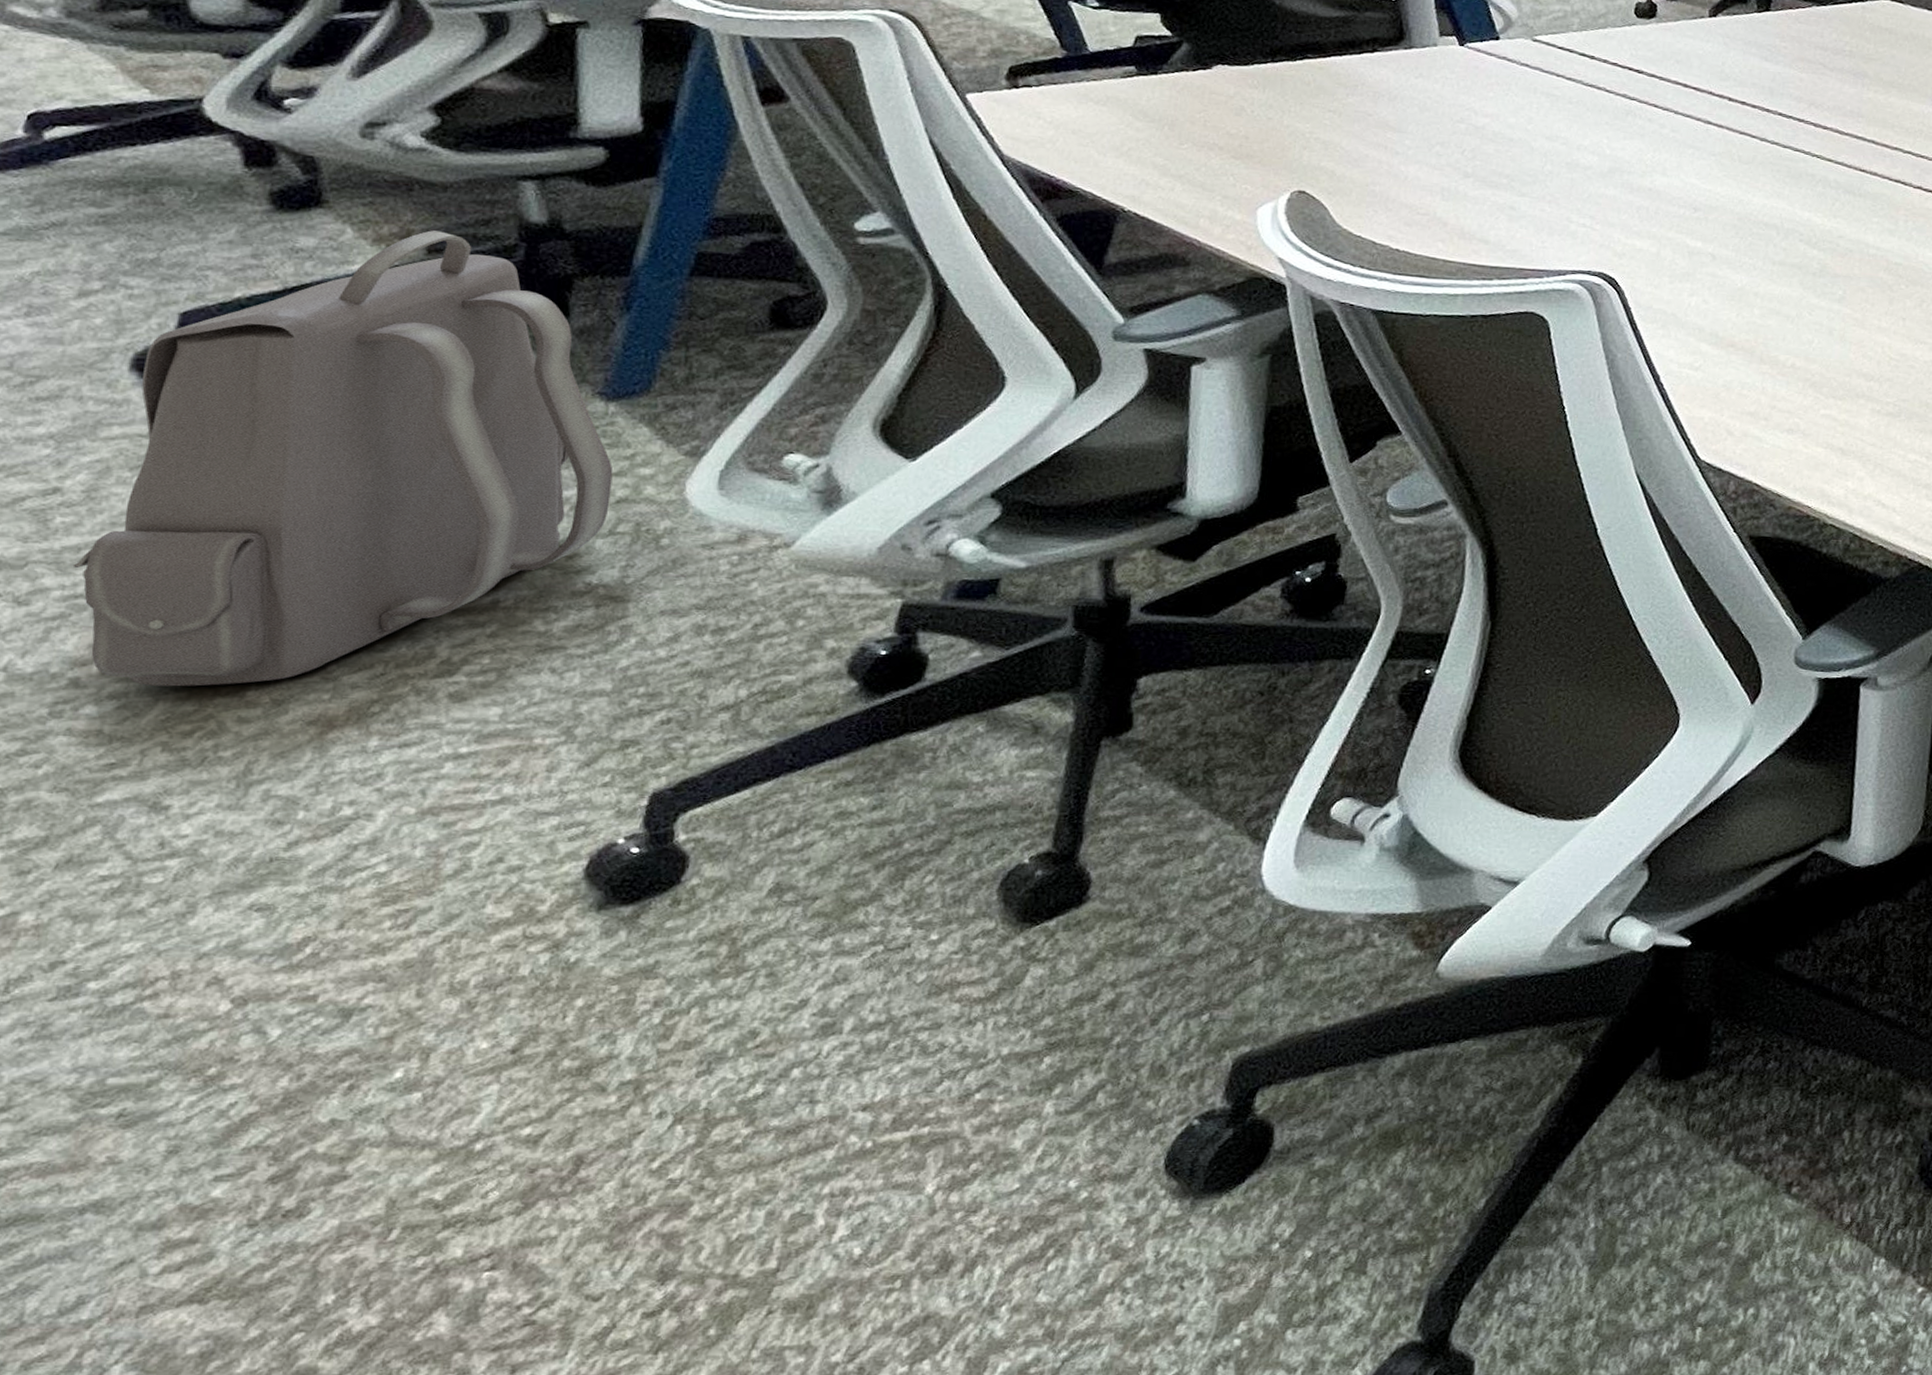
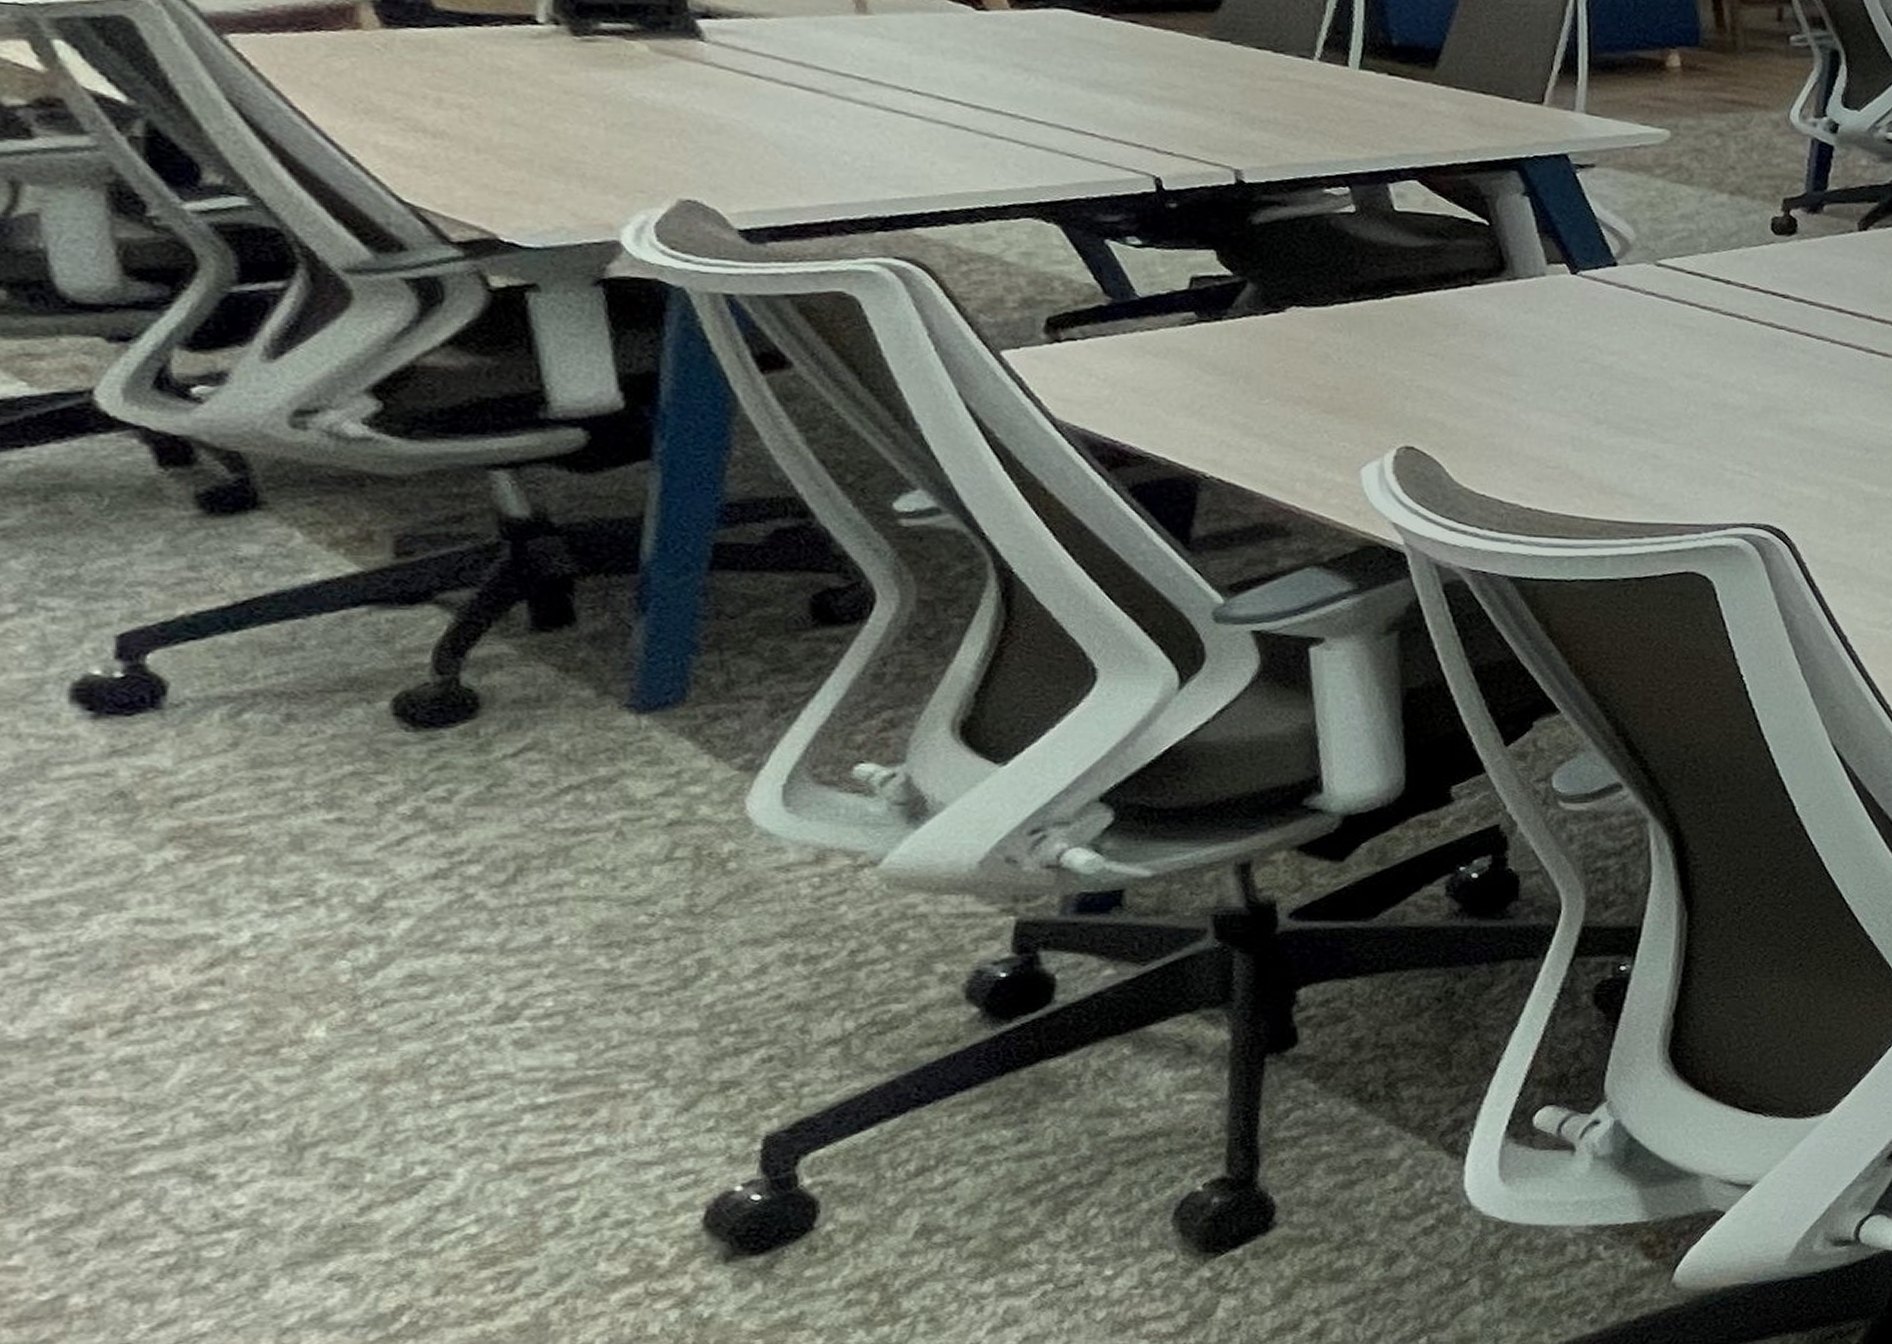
backpack: present [72,230,613,687] -> none [48,531,661,1047]

